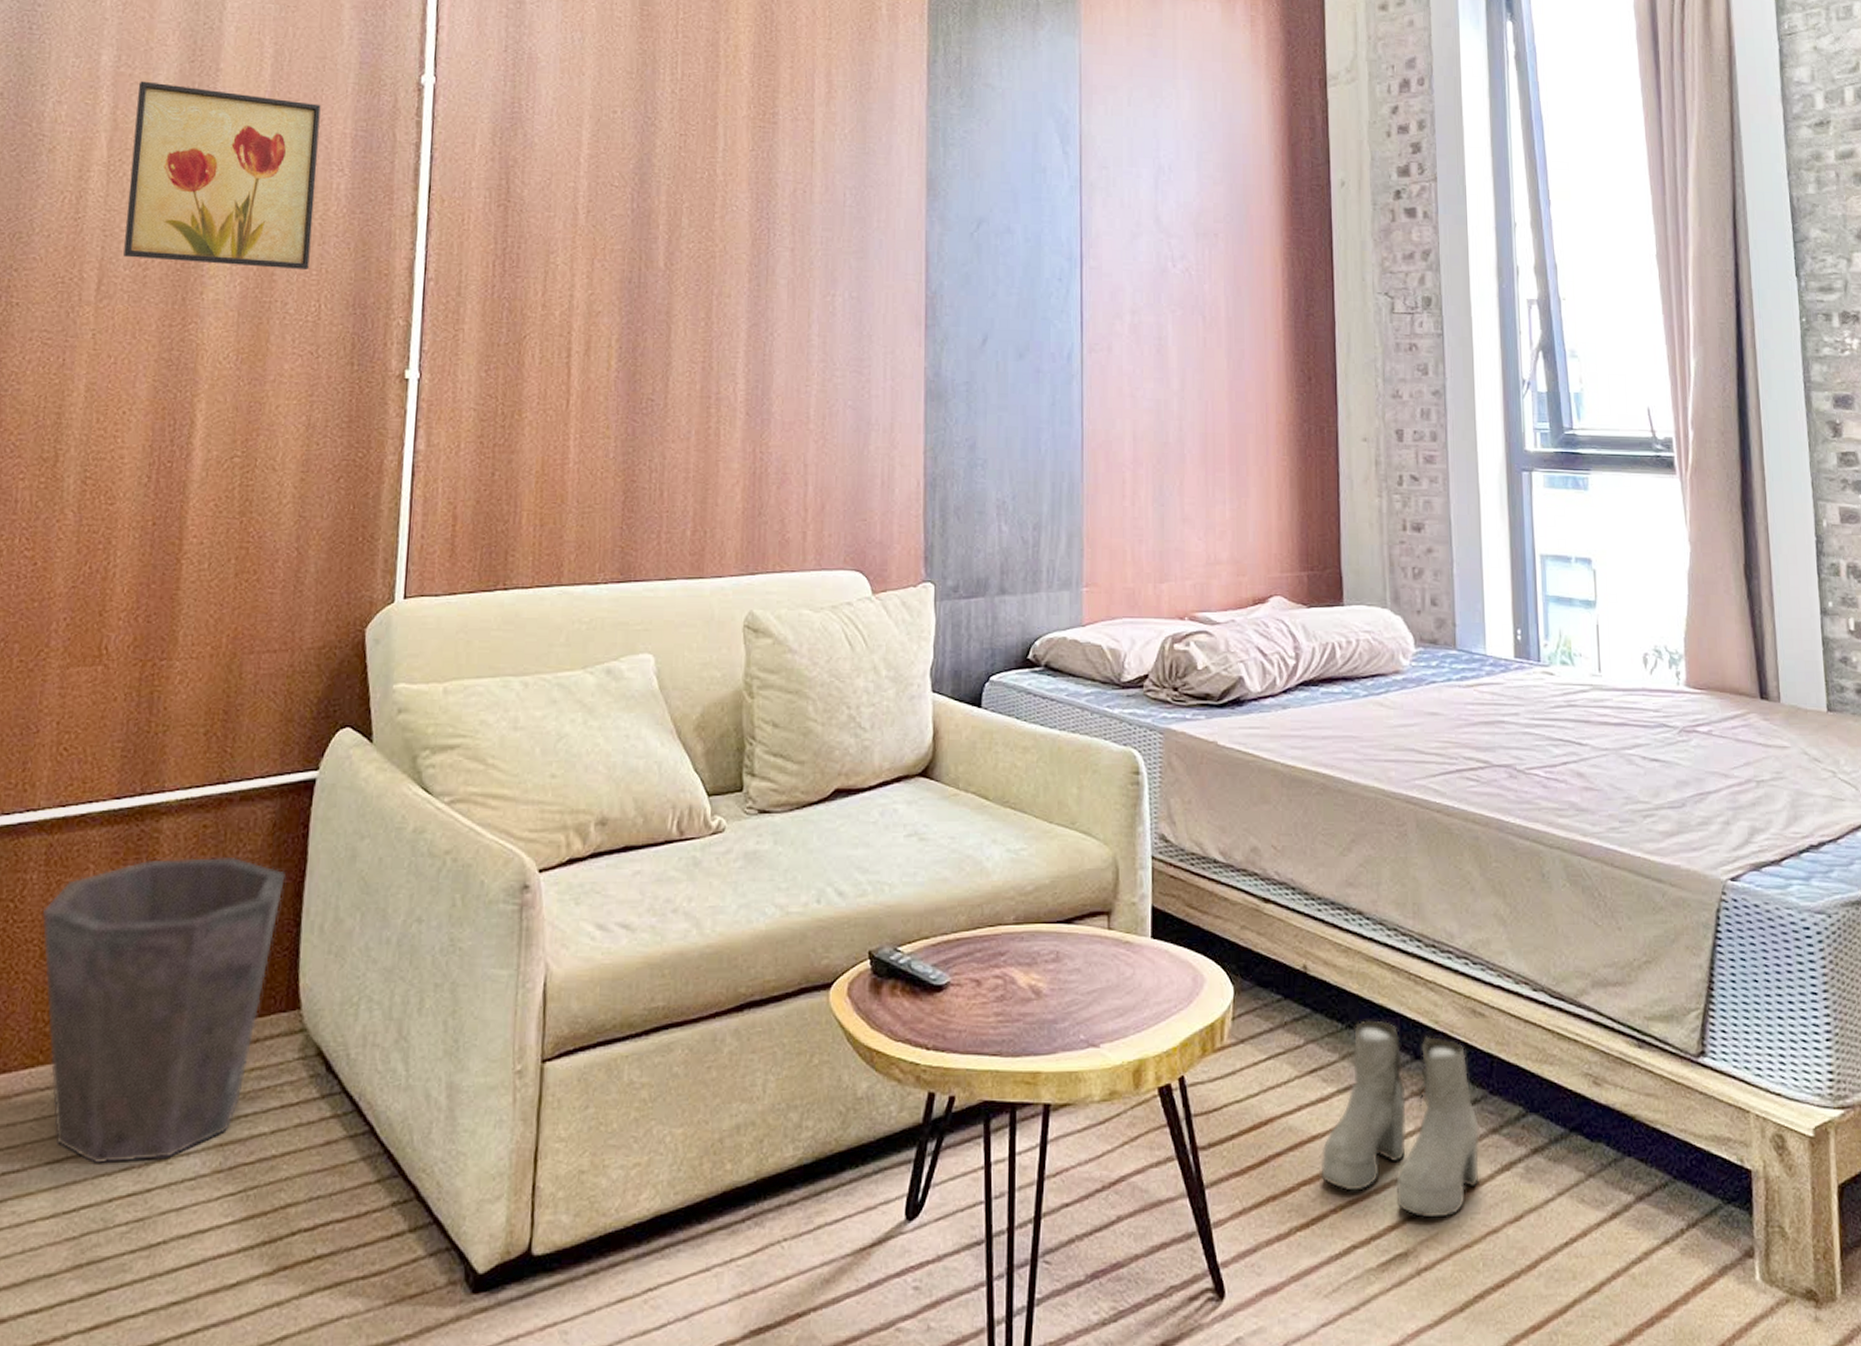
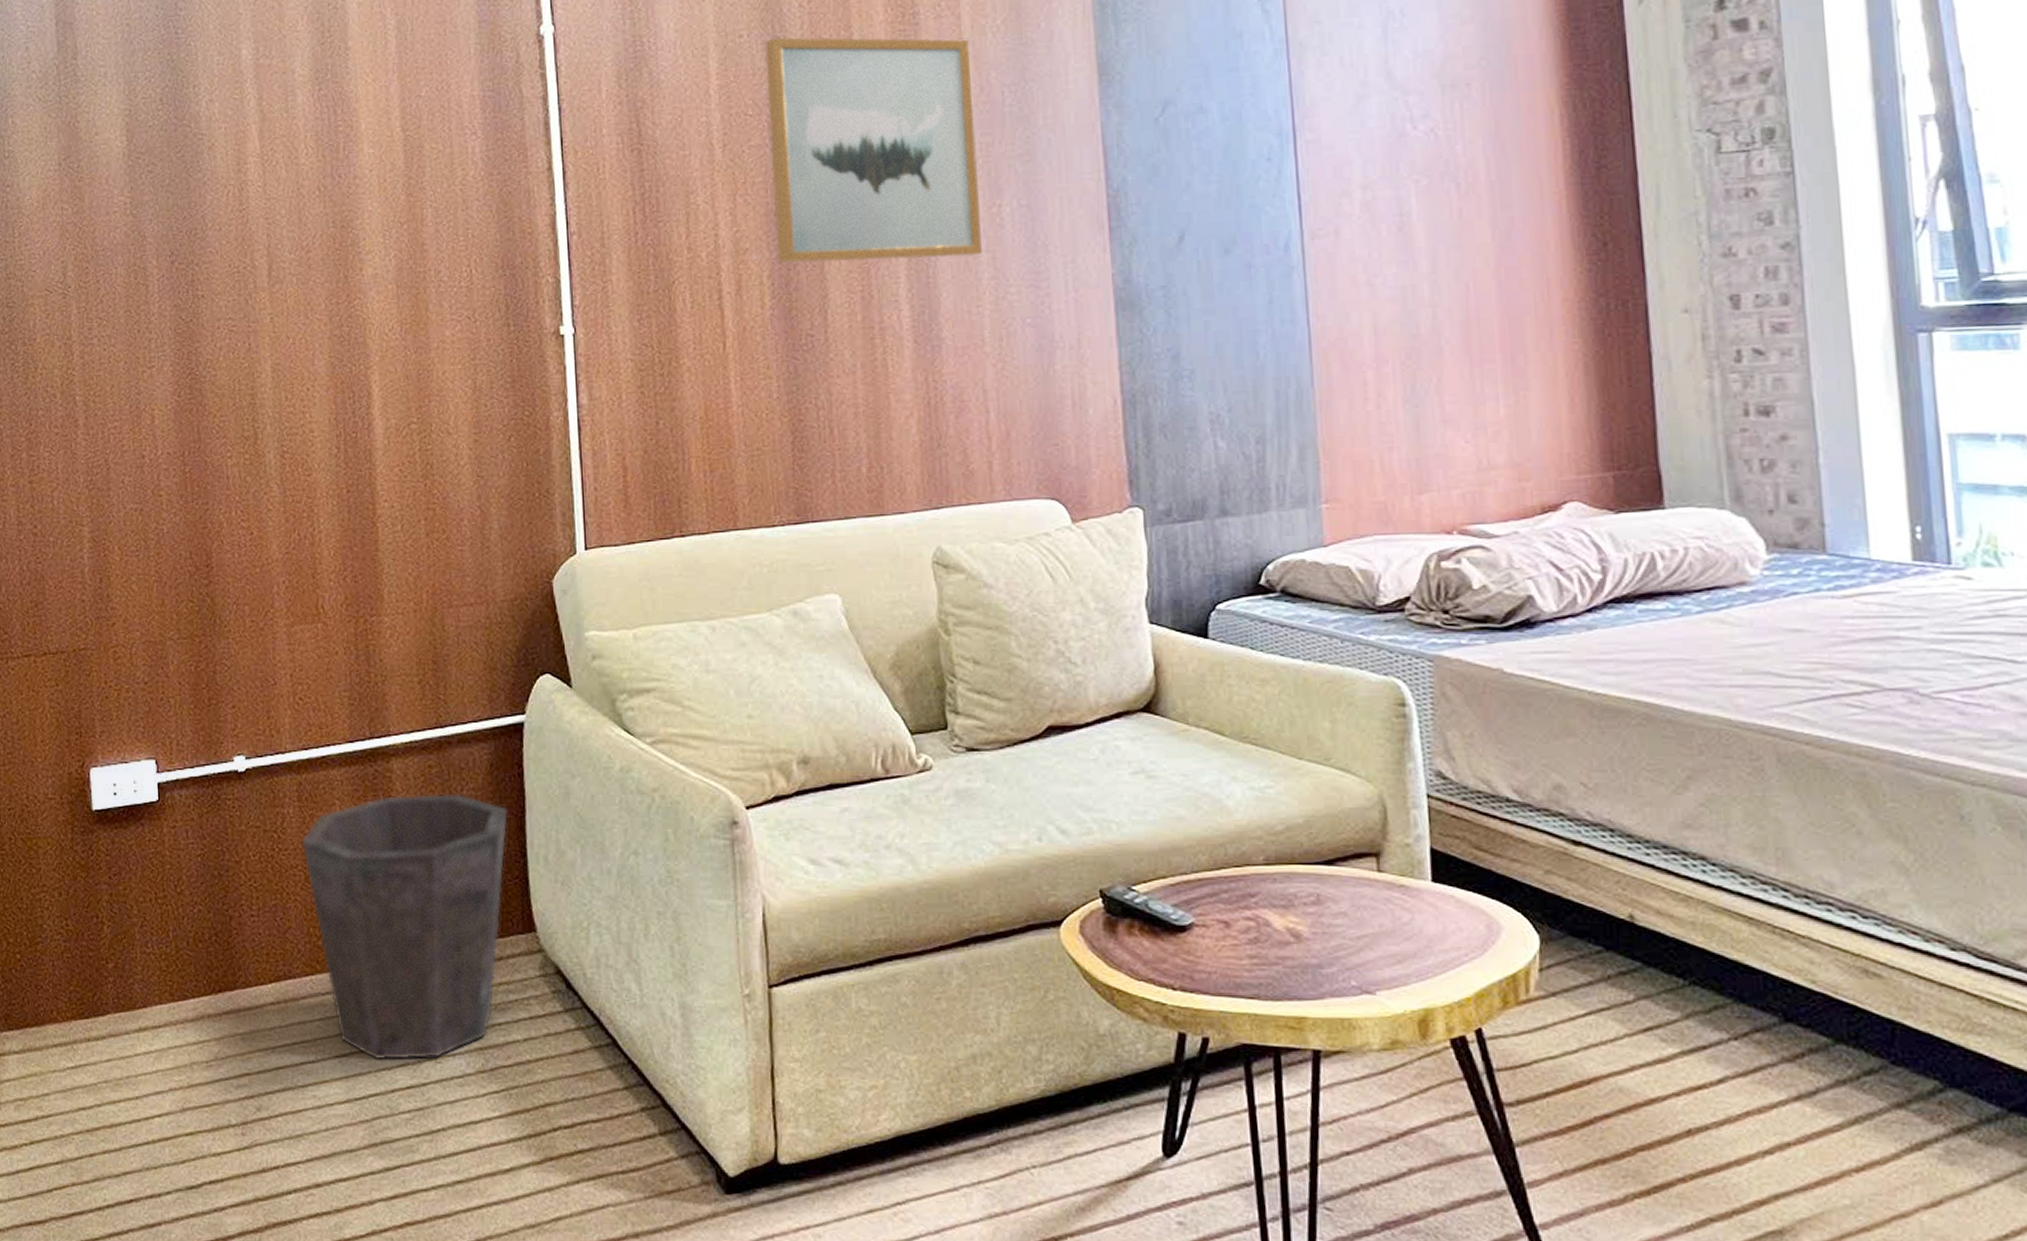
wall art: present [123,81,321,271] -> none [277,69,456,242]
wall art: none [627,117,819,339] -> present [765,37,982,264]
boots: present [1320,1020,1479,1218] -> none [1662,977,1878,1197]

